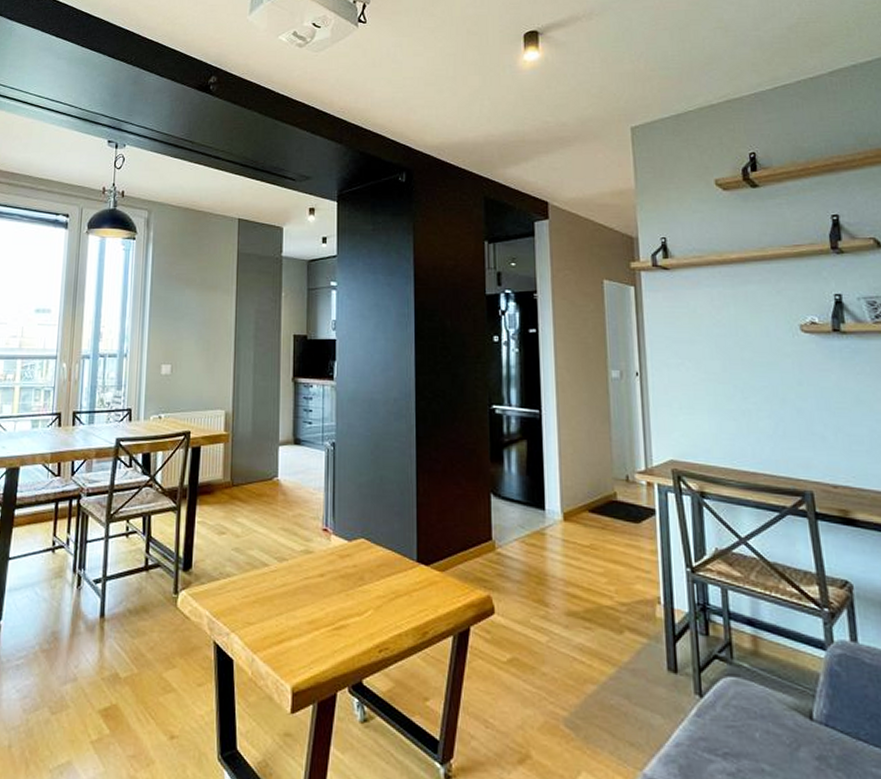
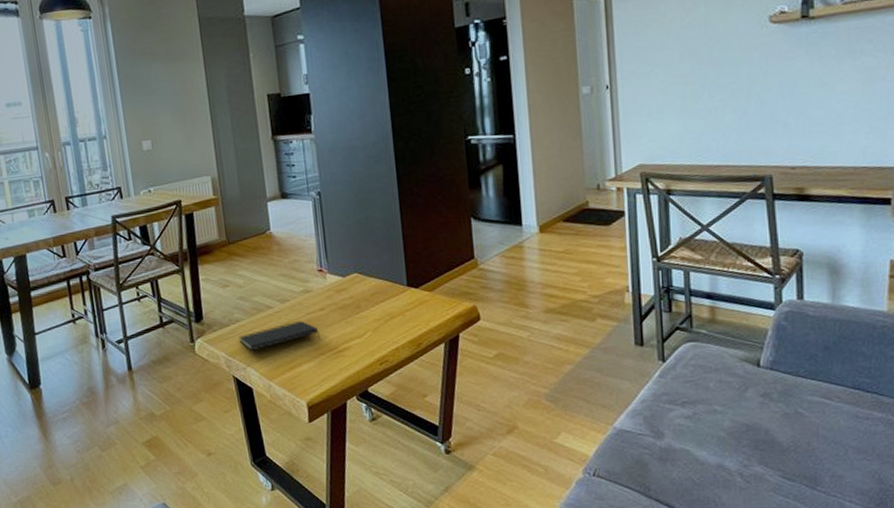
notepad: none [227,584,316,614] -> present [238,320,320,351]

